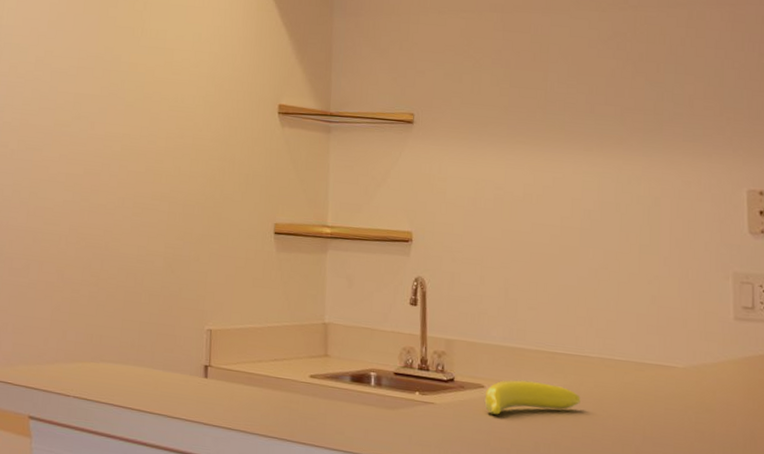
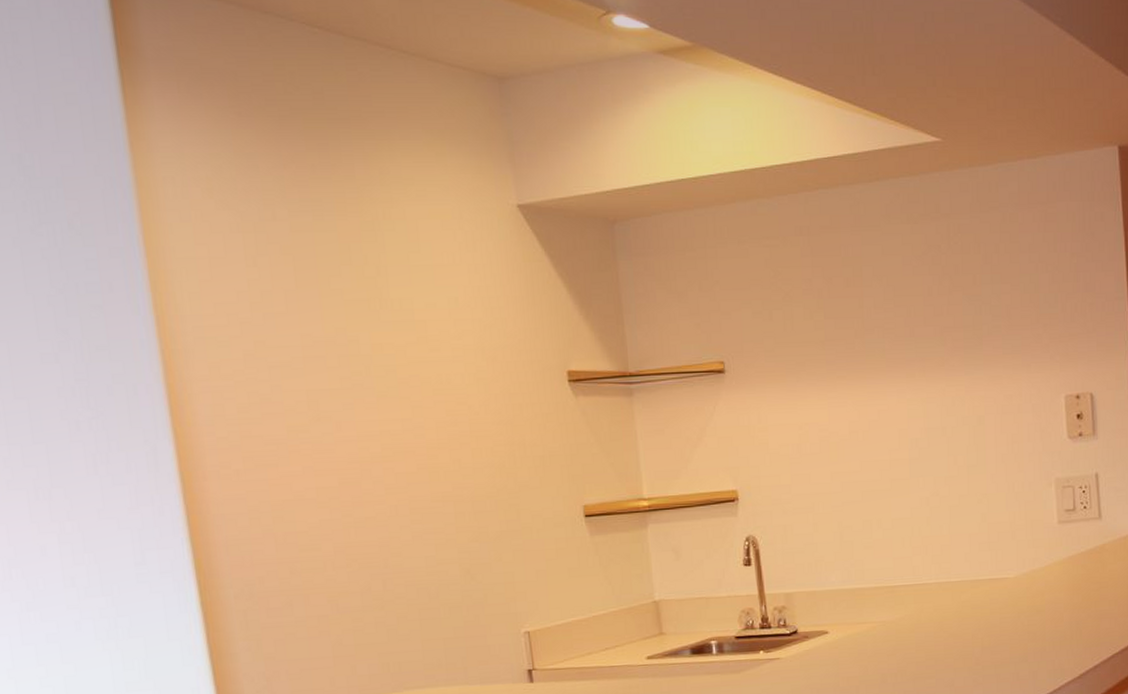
banana: present [484,380,581,415] -> none [829,616,922,657]

